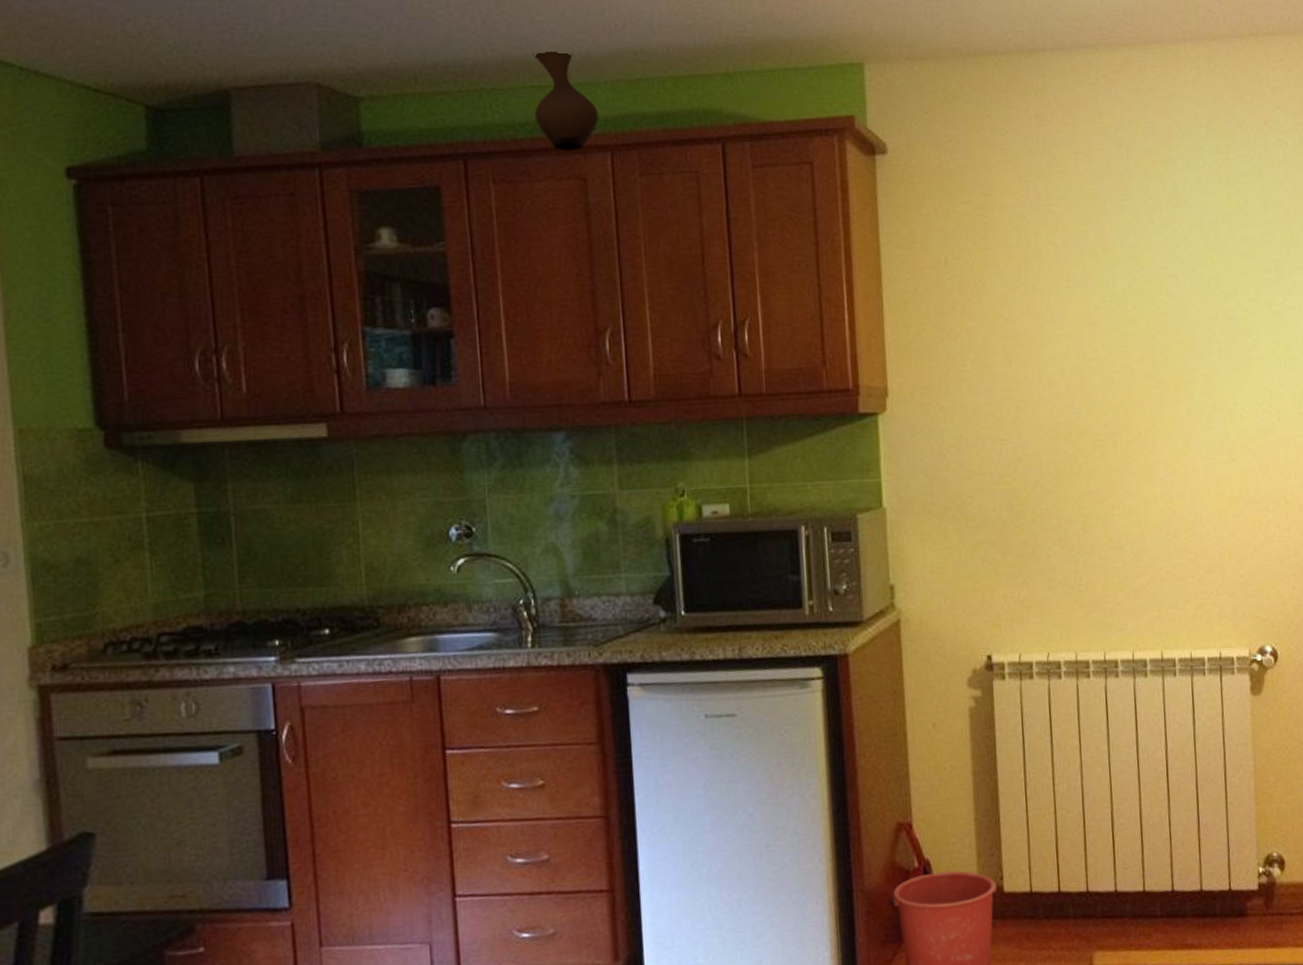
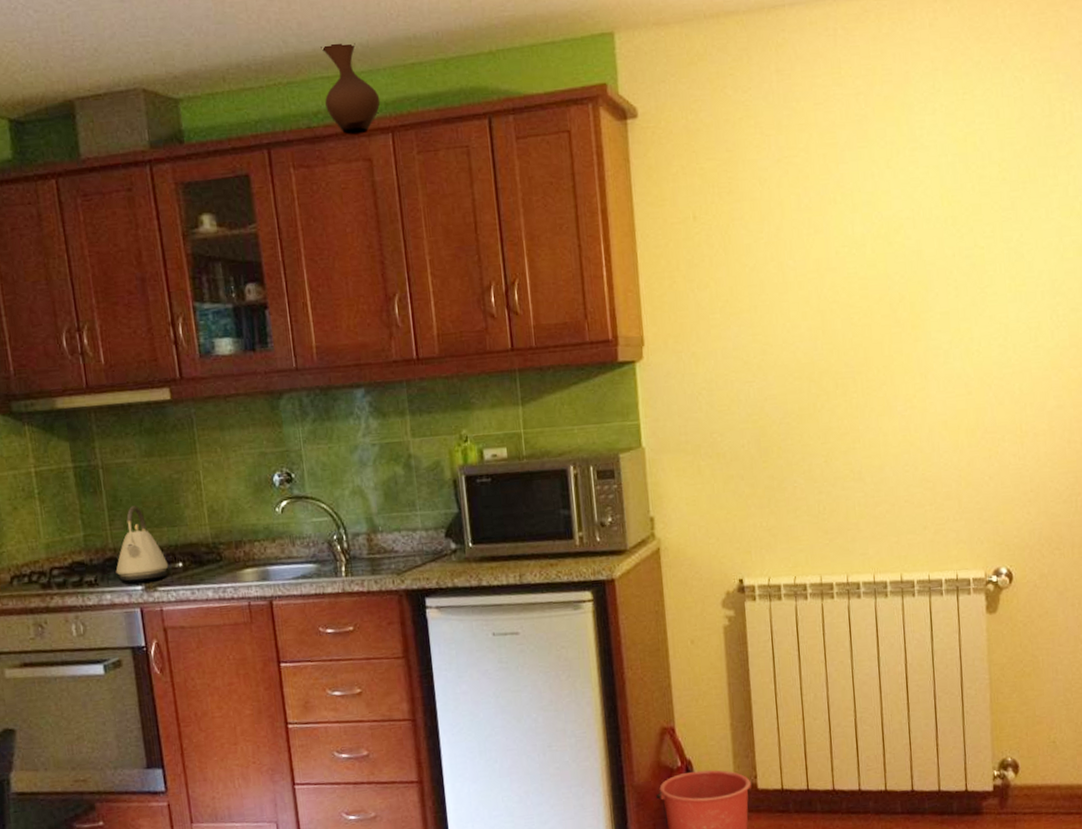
kettle: none [243,560,312,657] -> present [115,506,169,586]

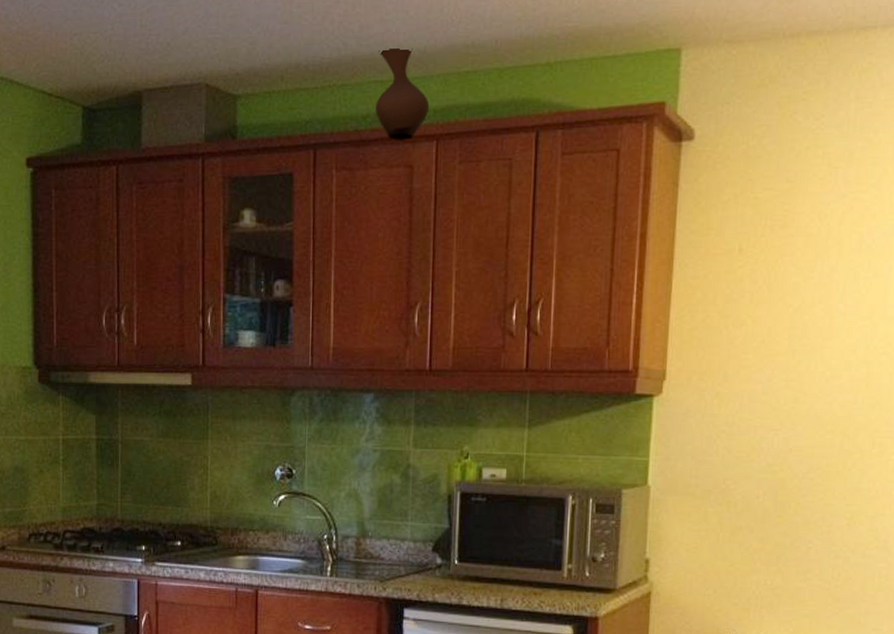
kettle: present [115,506,169,586] -> none [120,482,168,558]

